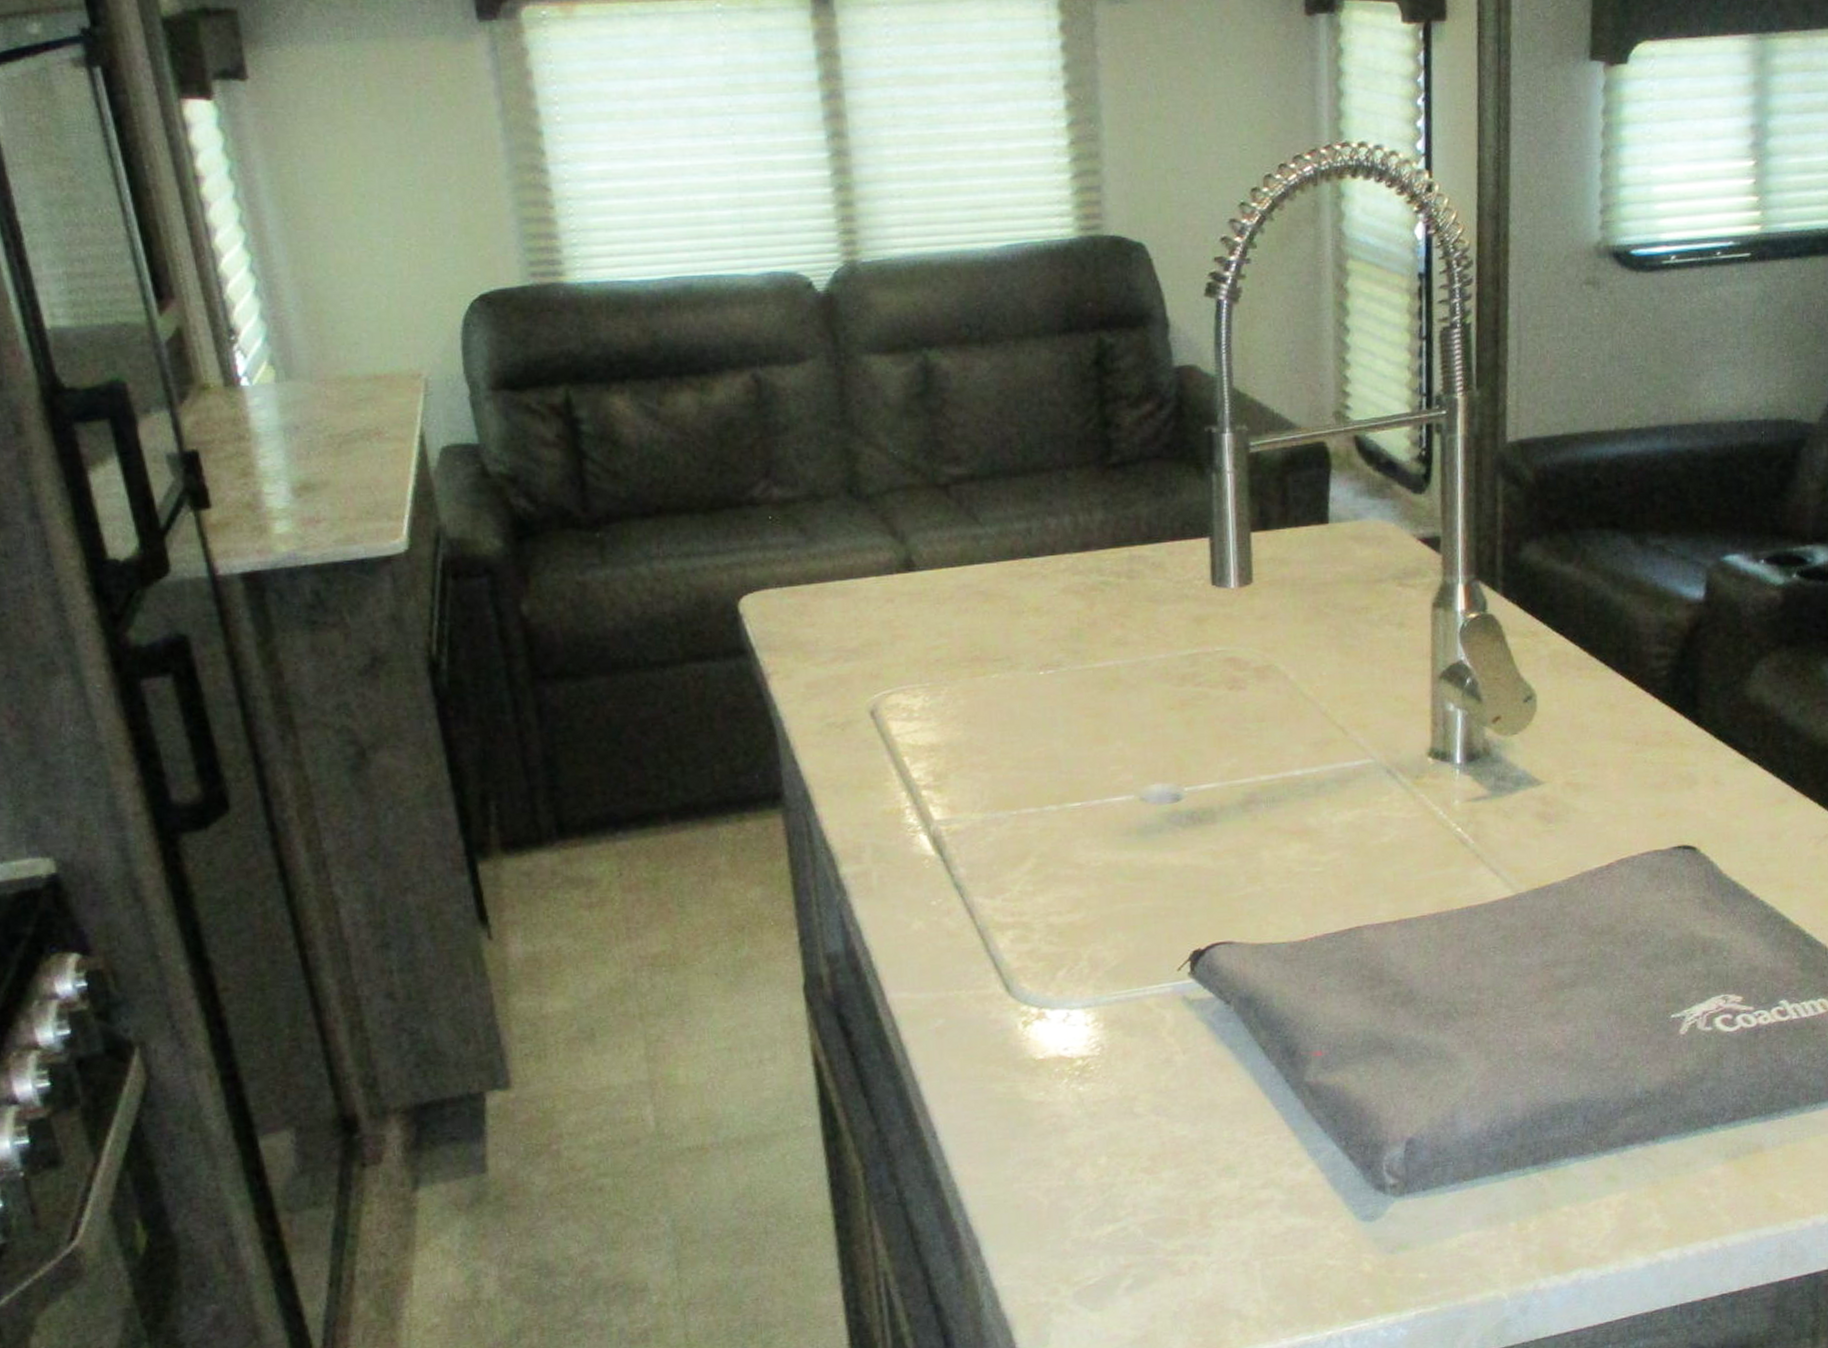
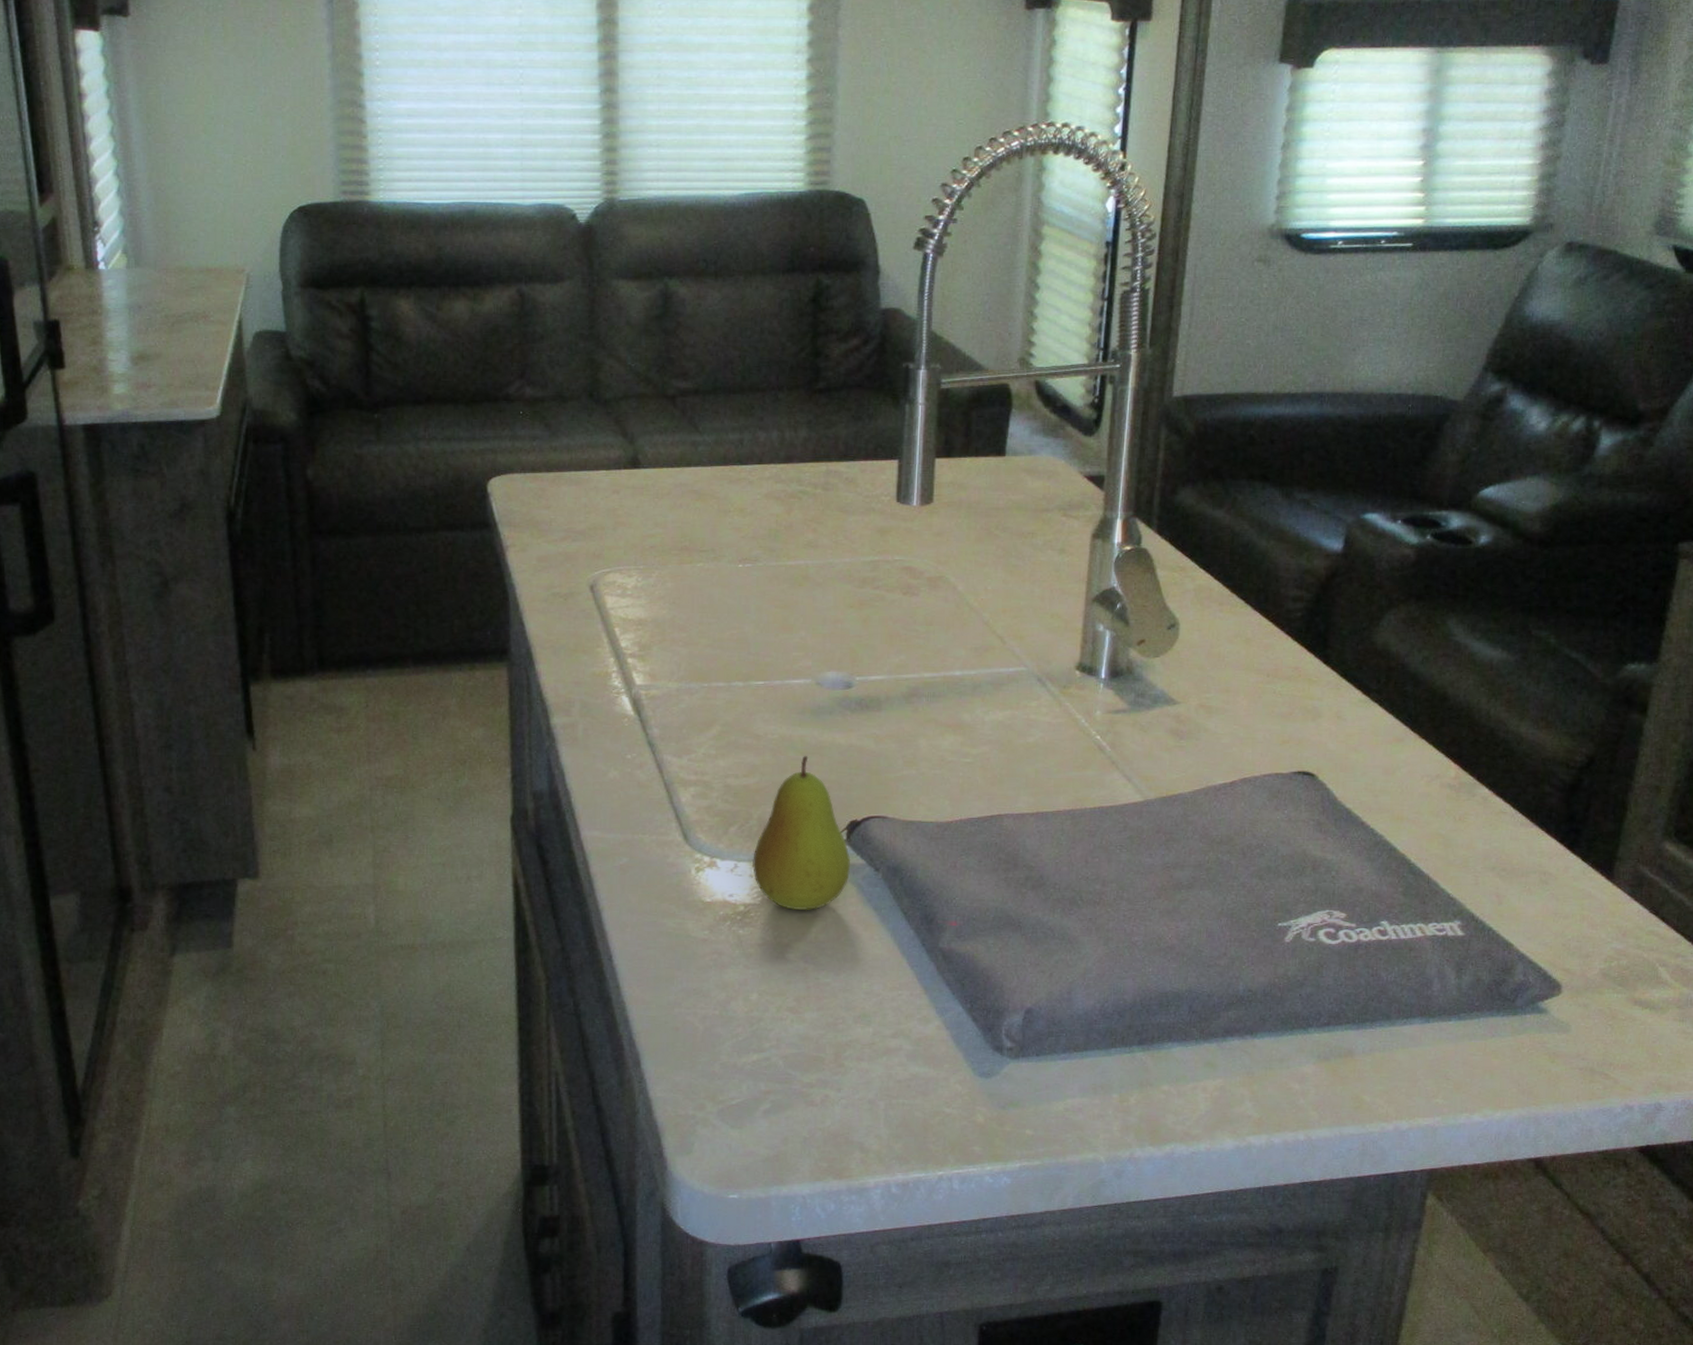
fruit: none [1086,881,1199,1058] -> present [751,755,851,911]

